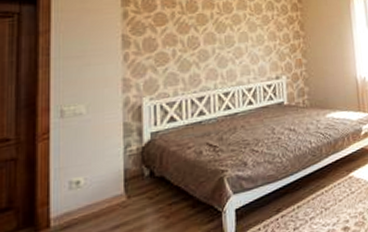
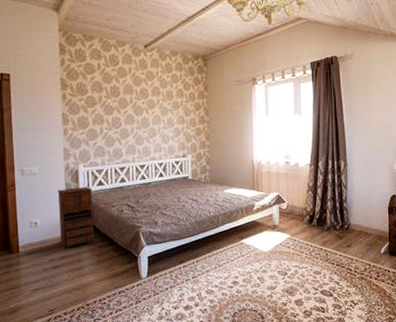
chest of drawers: none [111,125,164,213] -> present [57,187,95,248]

